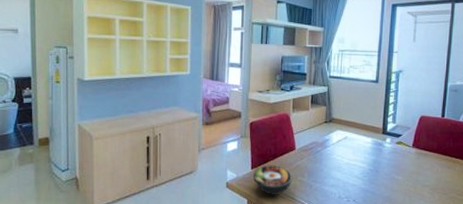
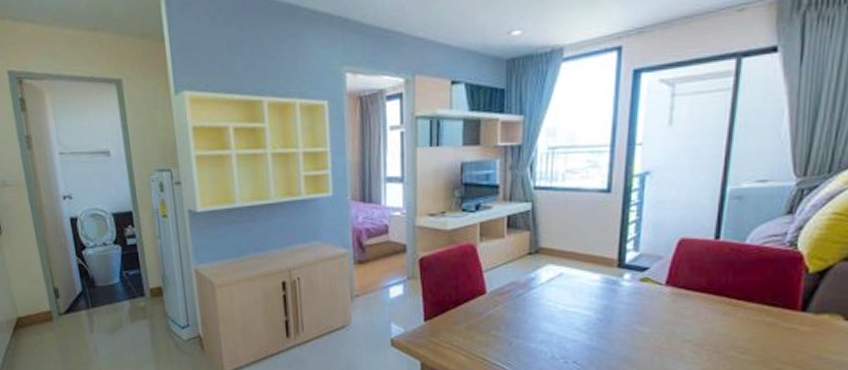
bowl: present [252,165,293,195] -> none [426,315,484,355]

